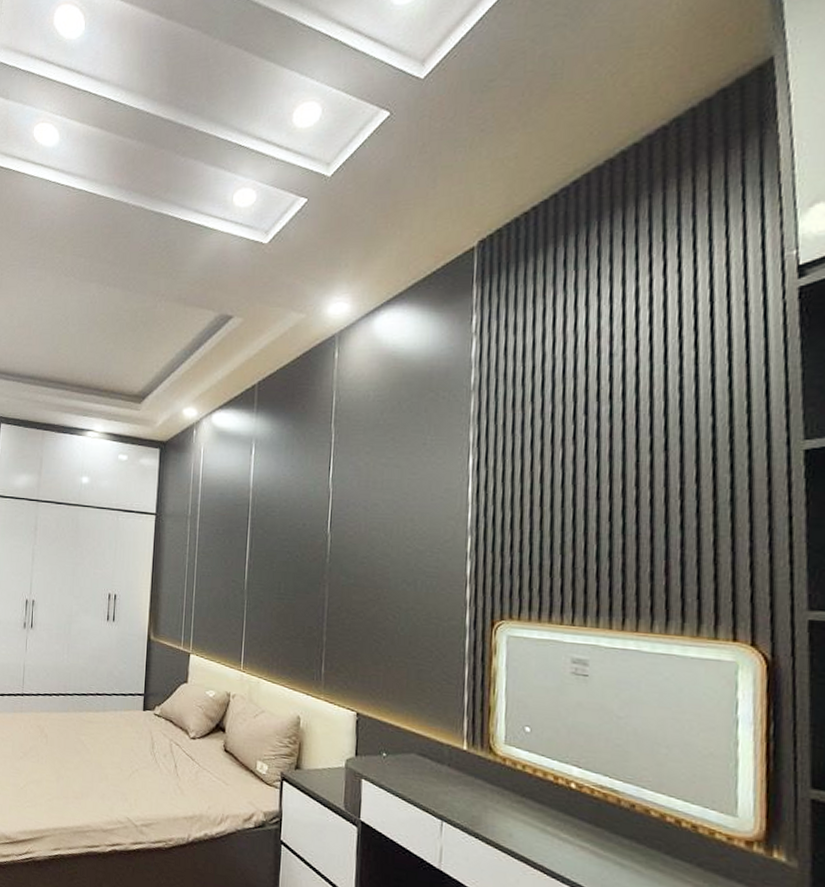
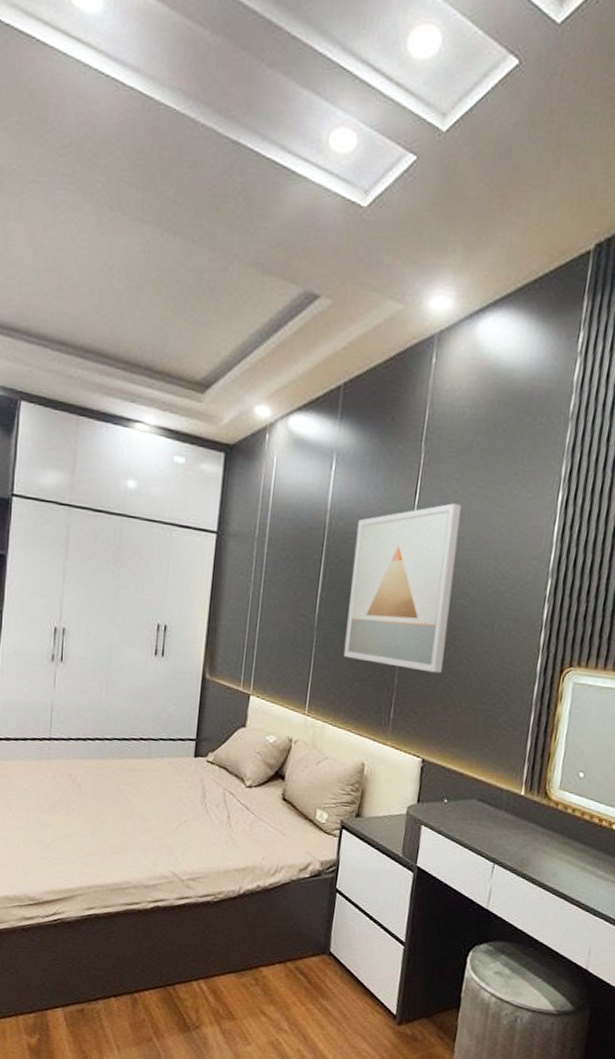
wall art: none [273,474,374,630] -> present [343,503,461,674]

